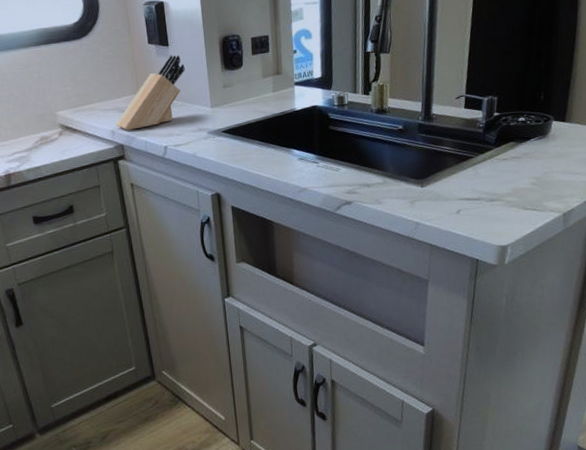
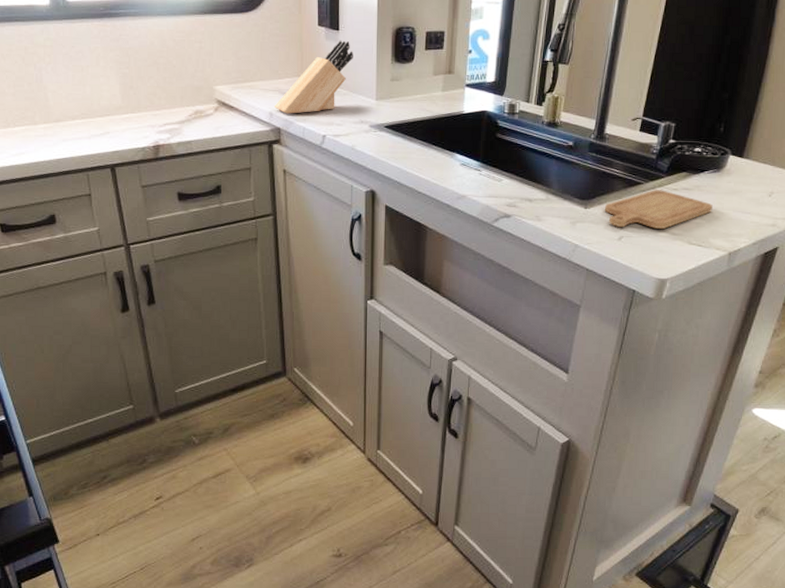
chopping board: none [440,161,543,201] -> present [604,190,713,229]

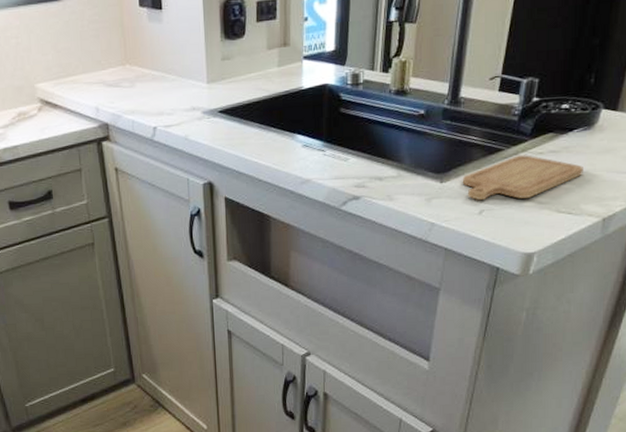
knife block: present [273,40,353,114] -> none [99,20,180,107]

